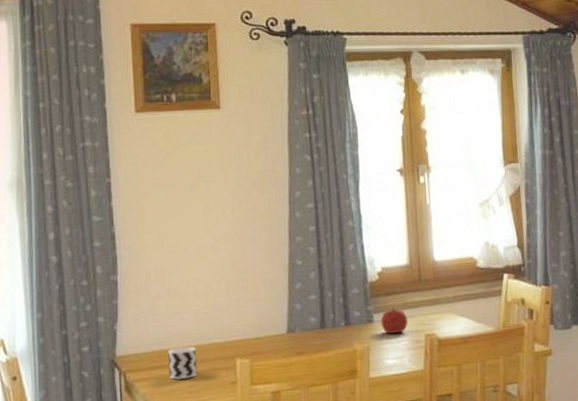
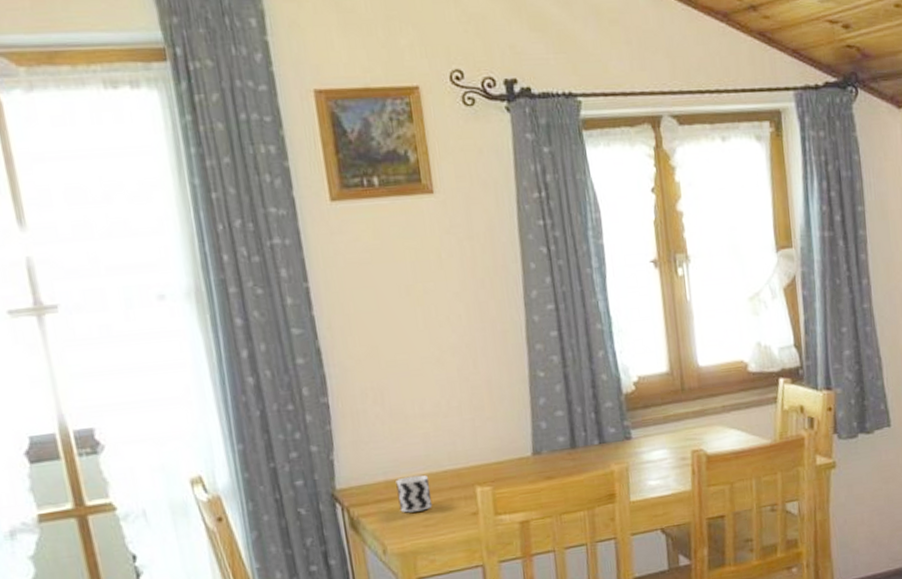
fruit: present [380,307,409,334] -> none [639,421,672,452]

